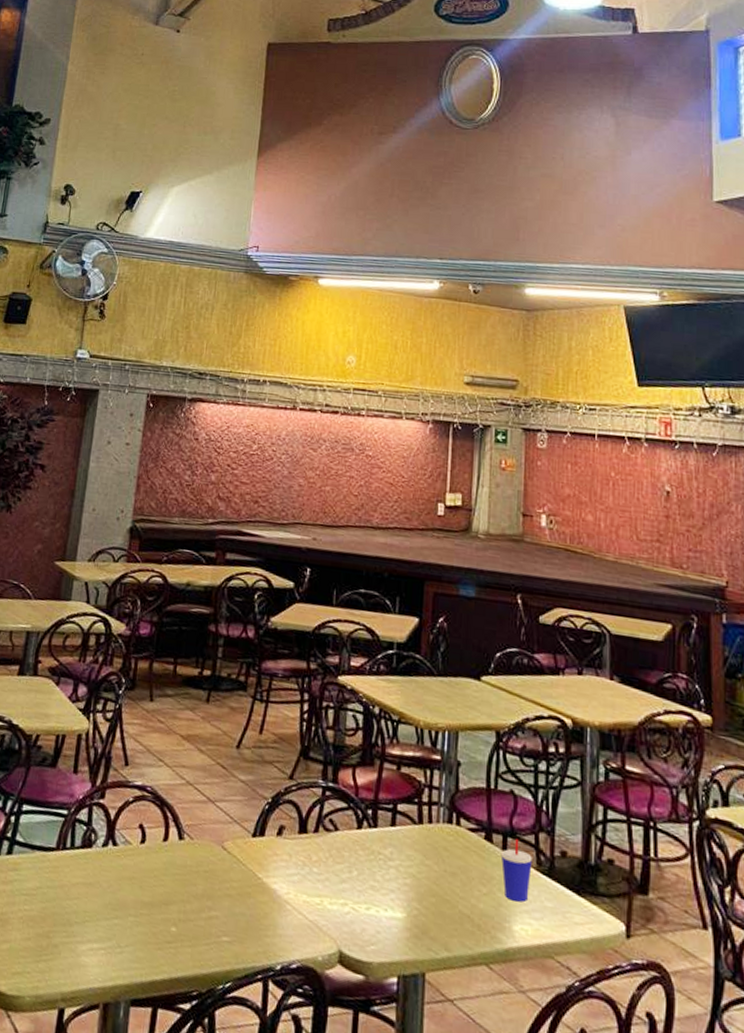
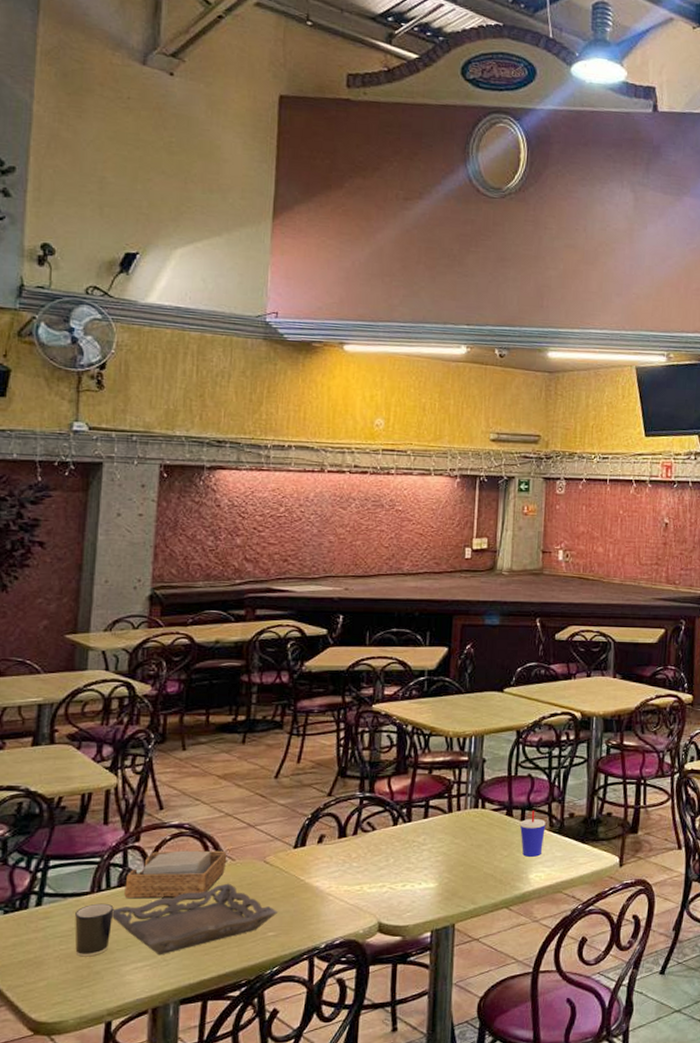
mug: none [37,862,76,925] -> present [74,903,114,957]
tray: none [73,865,233,940] -> present [112,883,277,956]
napkin holder: none [86,813,186,873] -> present [124,850,227,899]

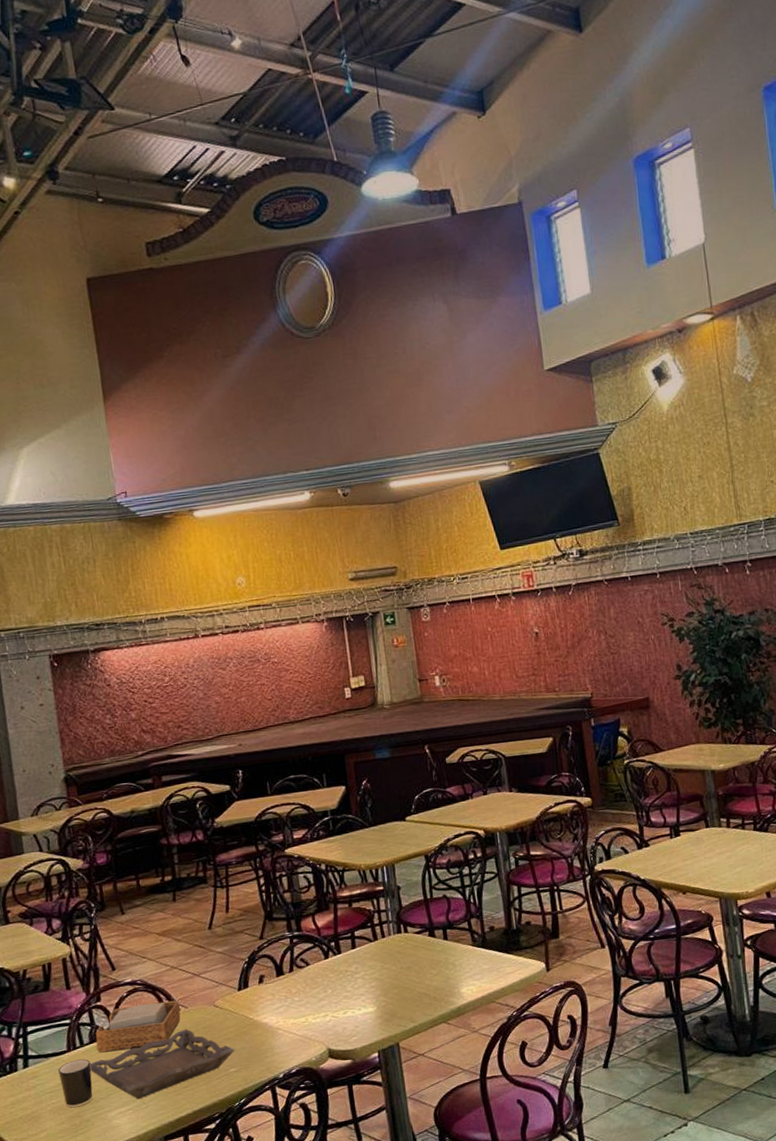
beverage cup: present [519,811,546,857] -> none [443,929,470,973]

